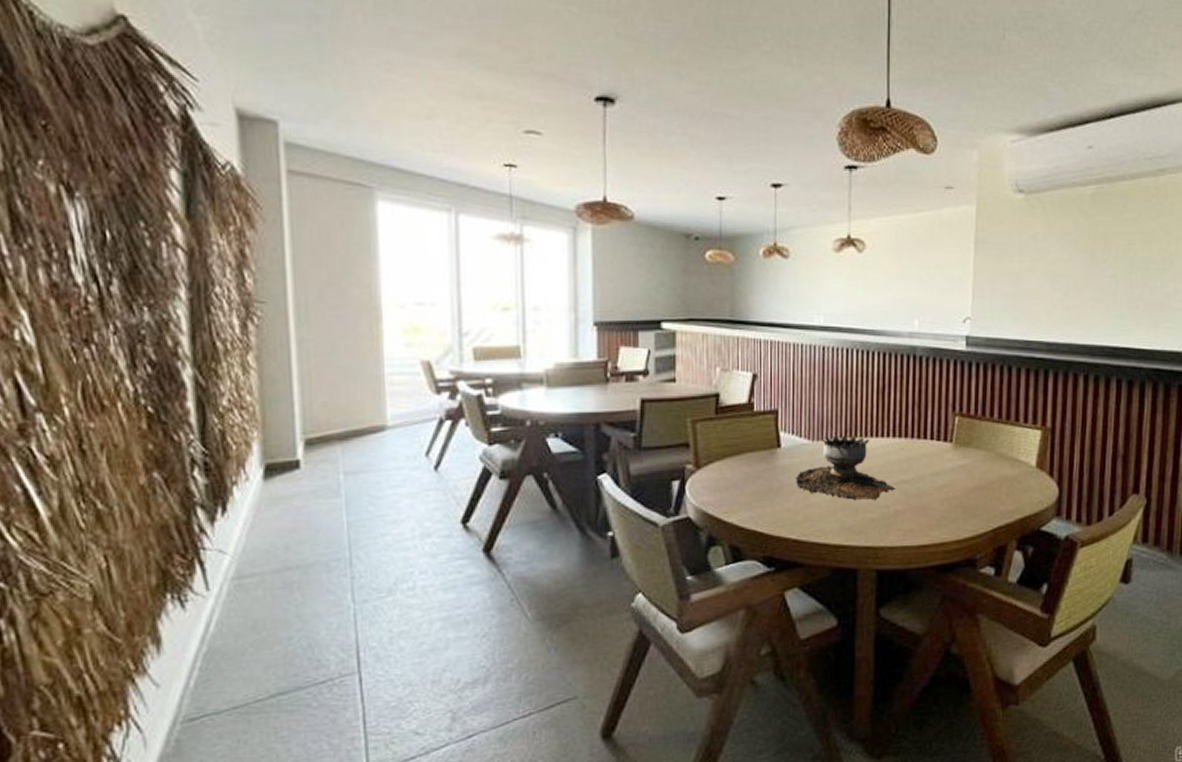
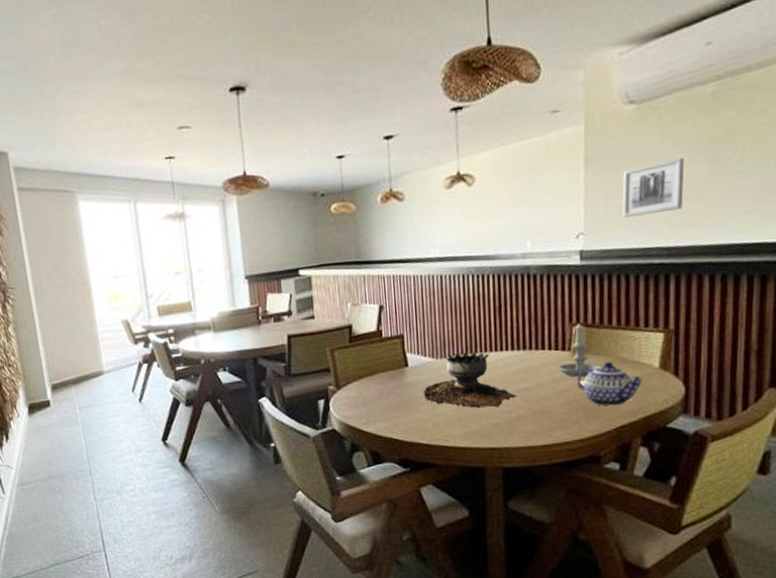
candle: none [940,413,982,471] -> present [559,323,602,377]
teapot: none [957,456,1020,505] -> present [577,361,643,406]
wall art: none [1008,253,1065,307] -> present [622,157,685,218]

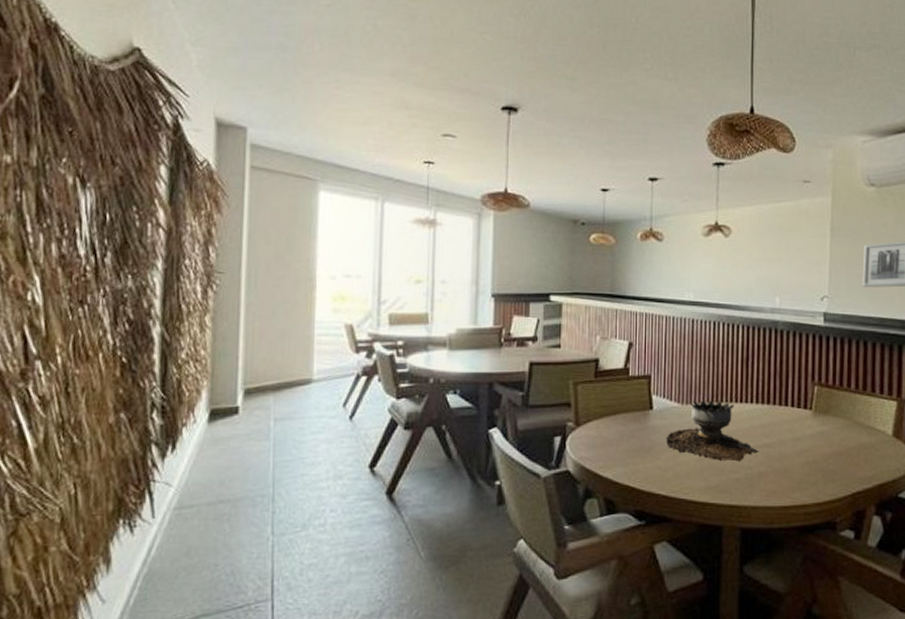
candle: present [559,323,602,377] -> none [800,383,841,437]
teapot: present [577,361,643,406] -> none [817,424,877,470]

